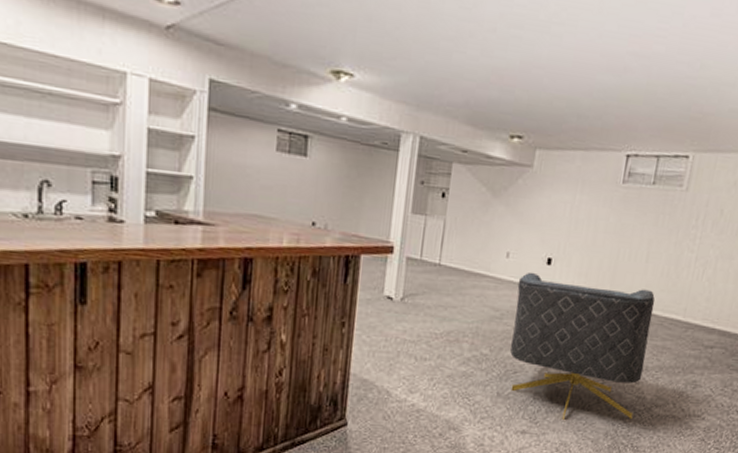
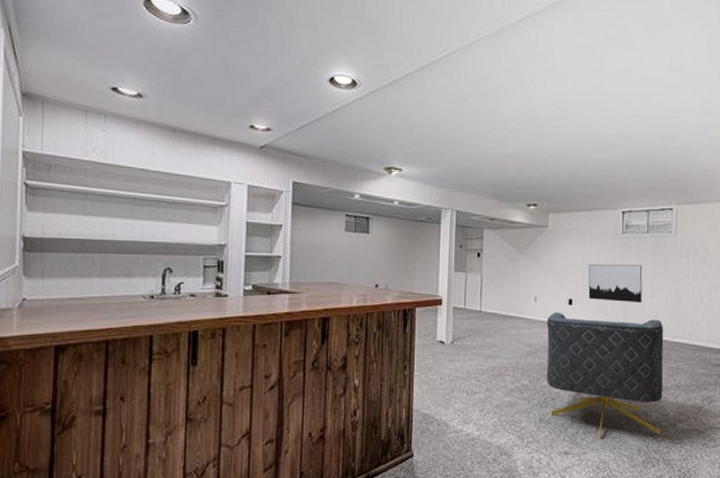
wall art: none [571,218,641,270] -> present [588,264,643,304]

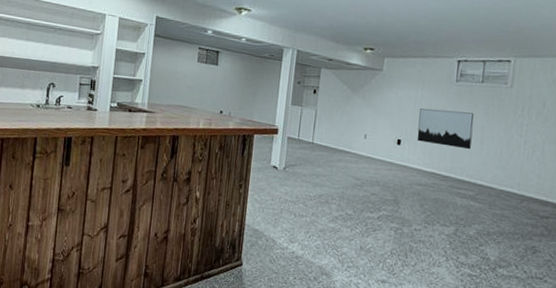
armchair: present [546,312,664,439] -> none [369,150,492,278]

